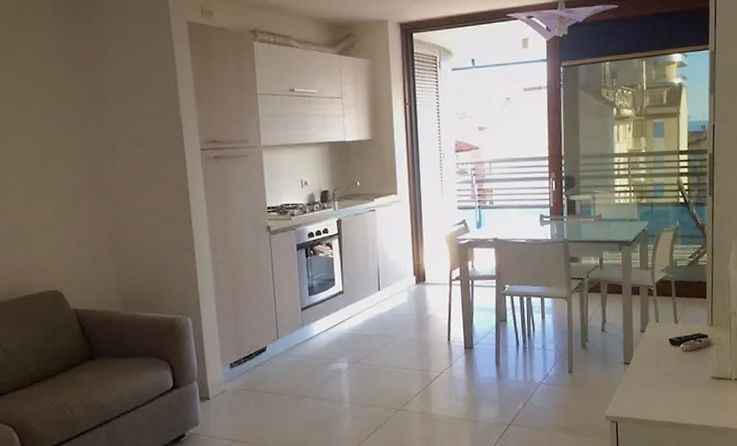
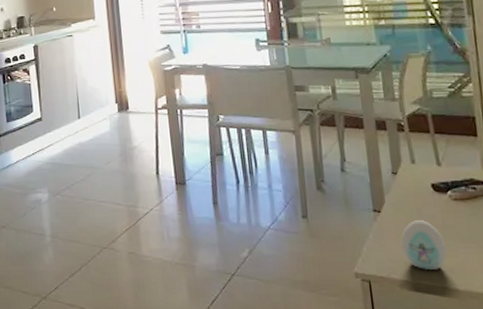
decorative egg: none [643,369,676,409] -> present [401,220,448,270]

